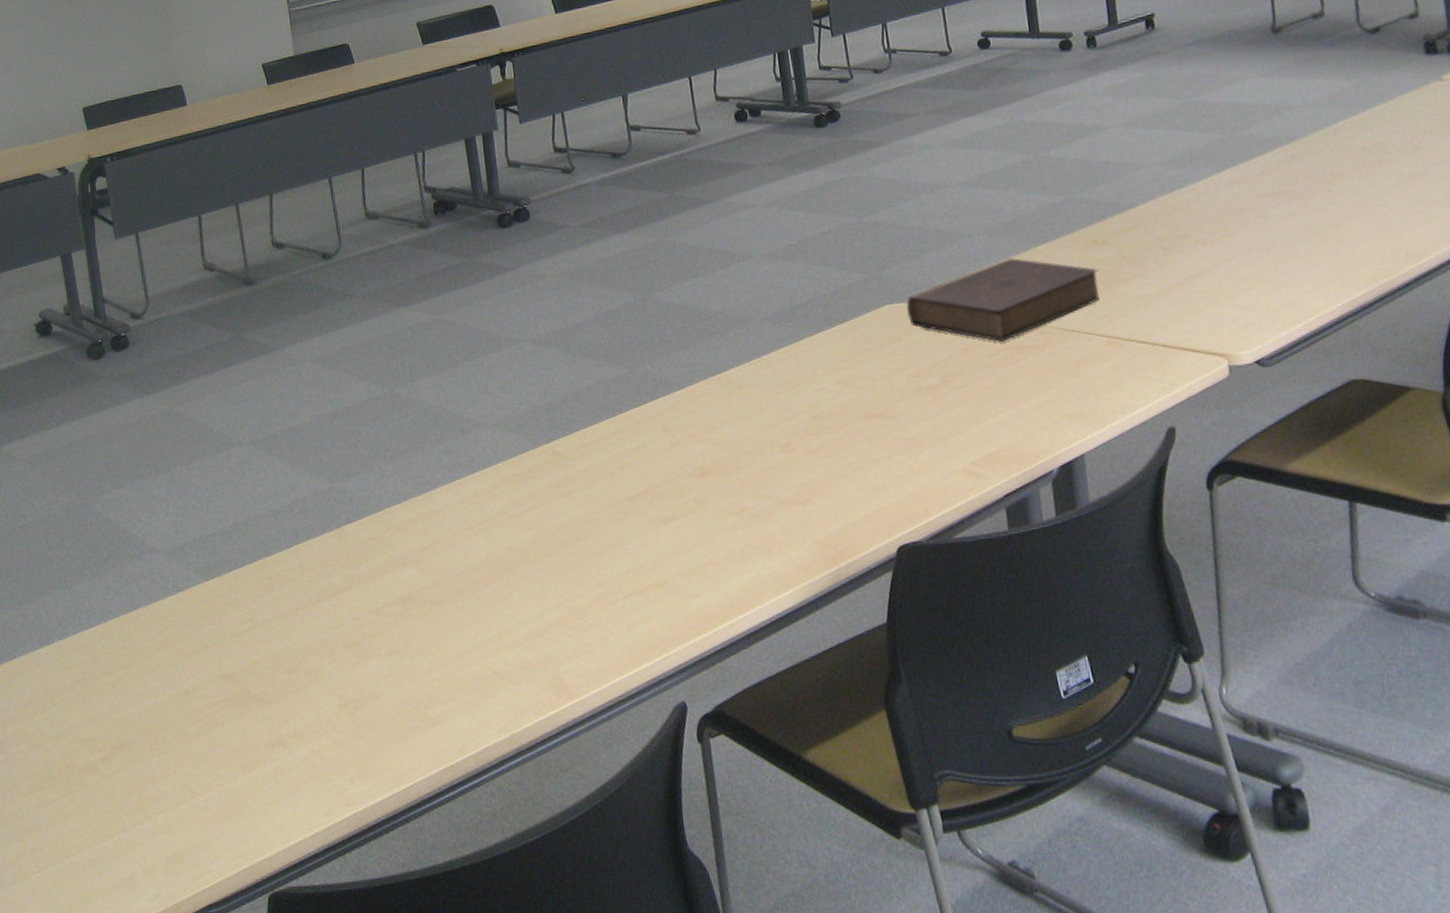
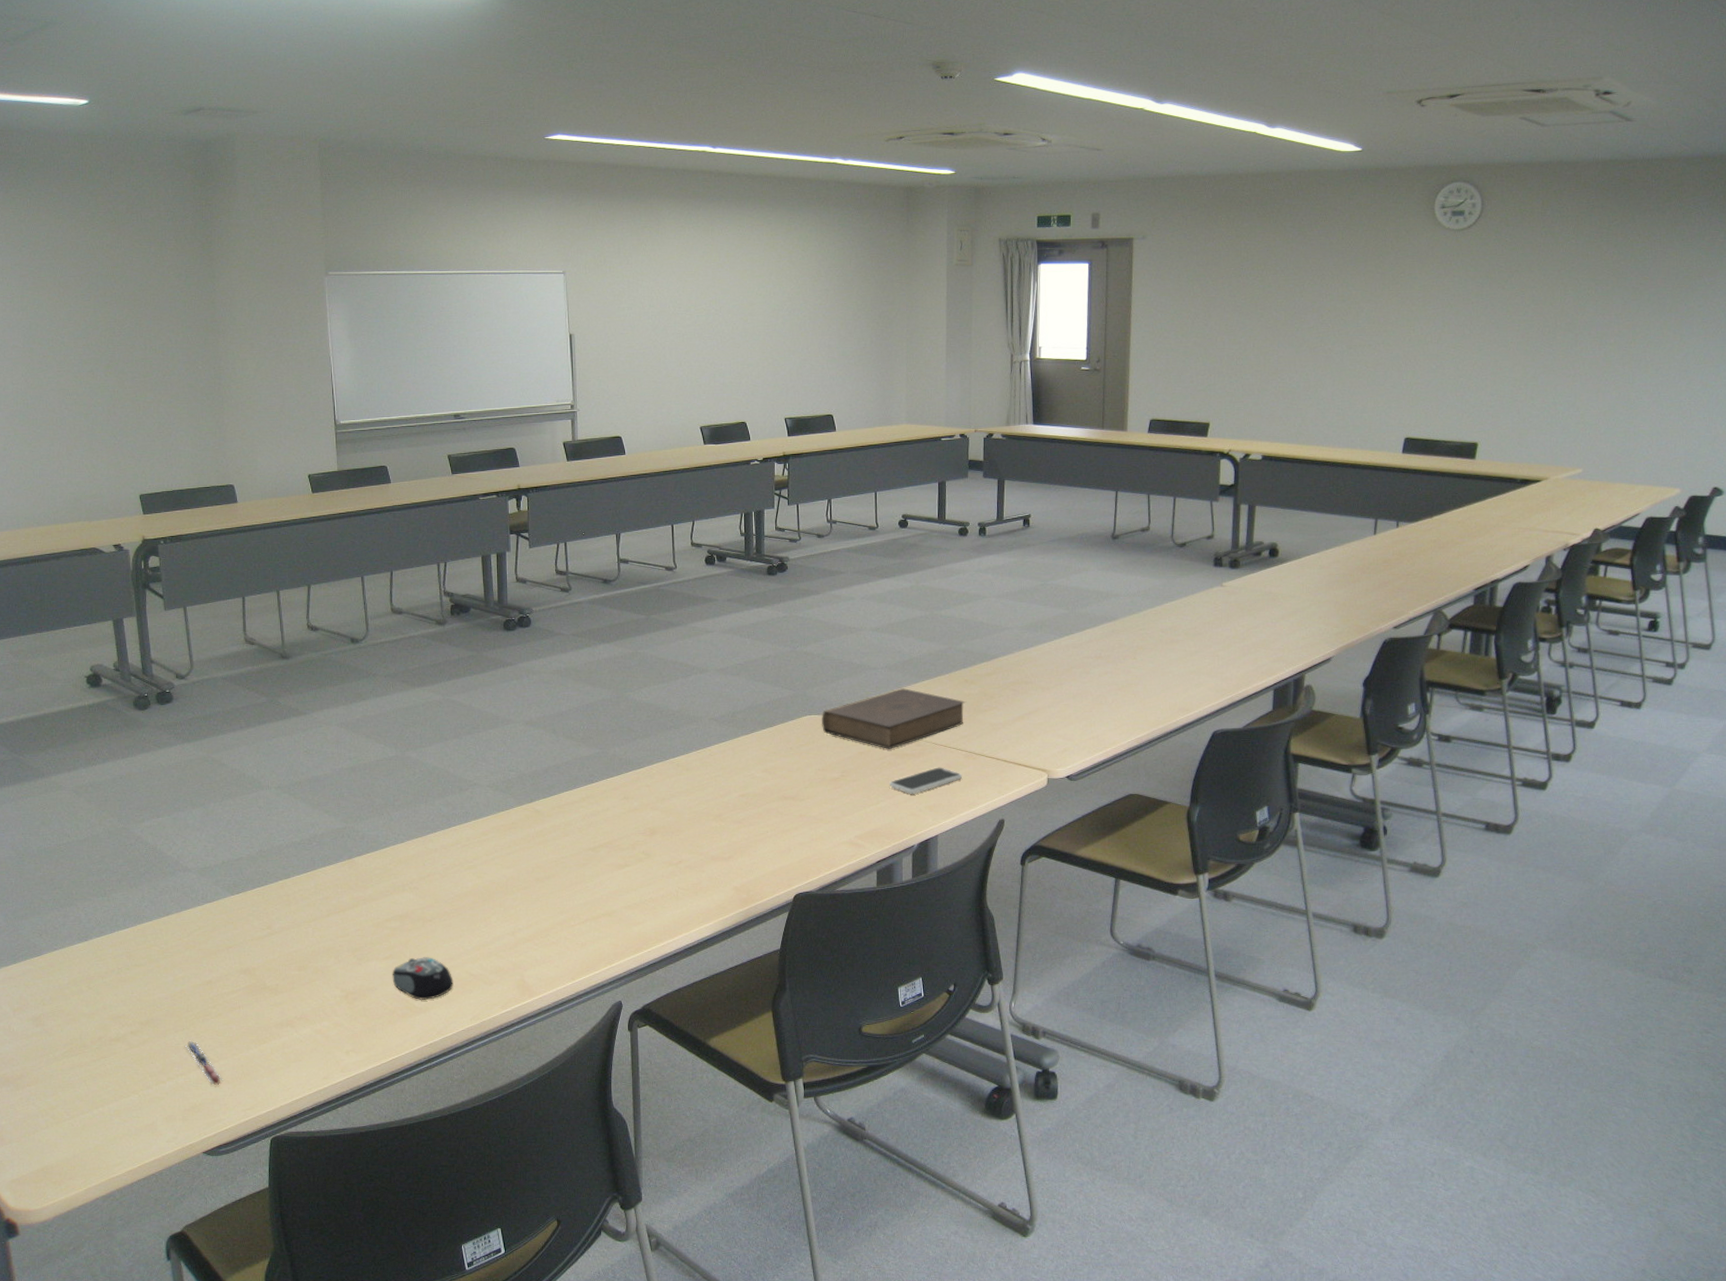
pen: none [164,769,209,827] -> present [185,1041,223,1086]
computer mouse: none [398,650,473,708] -> present [392,957,454,1000]
smartphone: none [1008,360,1108,400] -> present [889,767,963,794]

